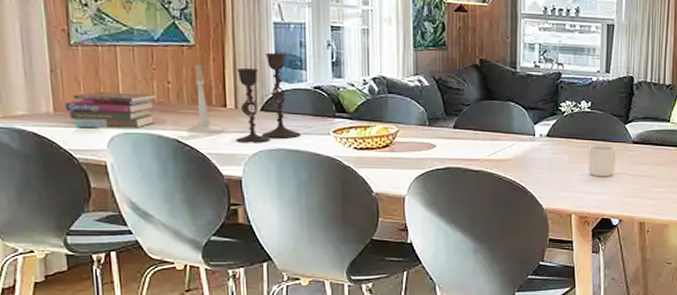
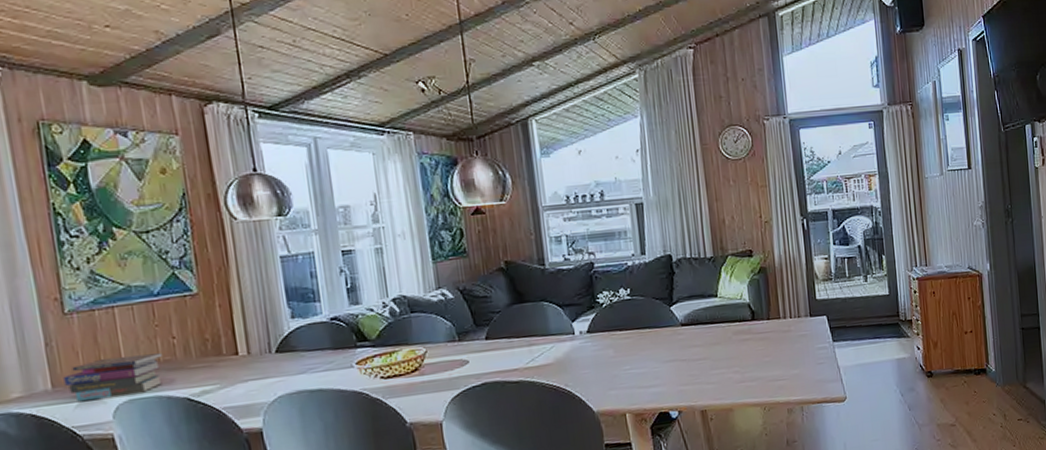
candlestick: present [185,63,223,135] -> none [196,312,237,390]
candlestick: present [236,52,302,143] -> none [245,287,322,391]
mug: present [588,144,616,177] -> none [633,331,666,368]

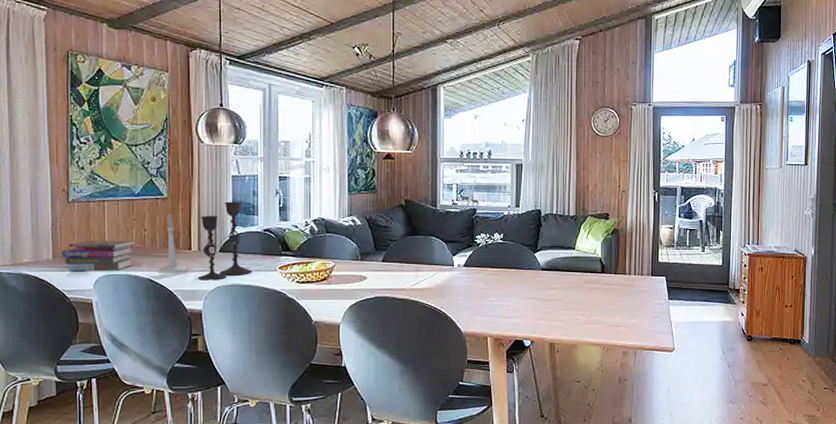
candlestick: none [196,312,237,390] -> present [157,213,188,274]
candlestick: none [245,287,322,391] -> present [199,201,253,280]

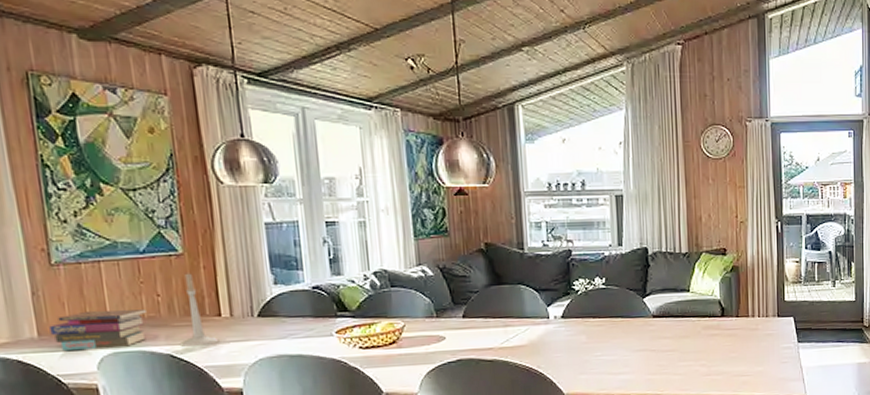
candlestick: present [199,201,253,280] -> none [229,254,303,353]

